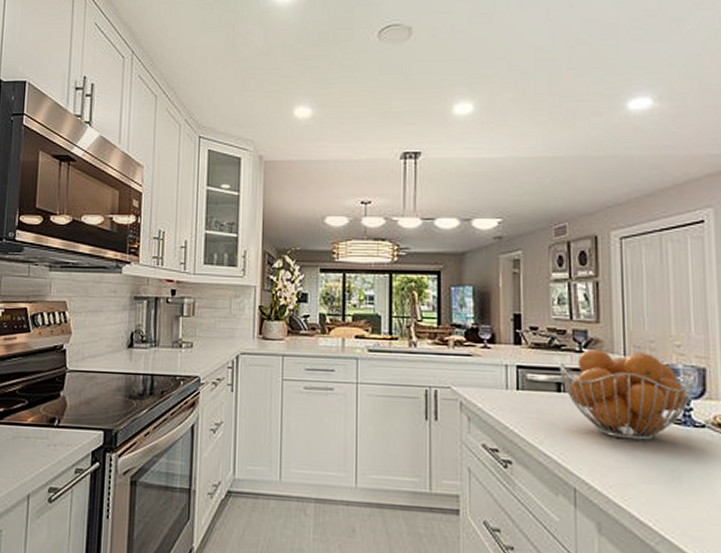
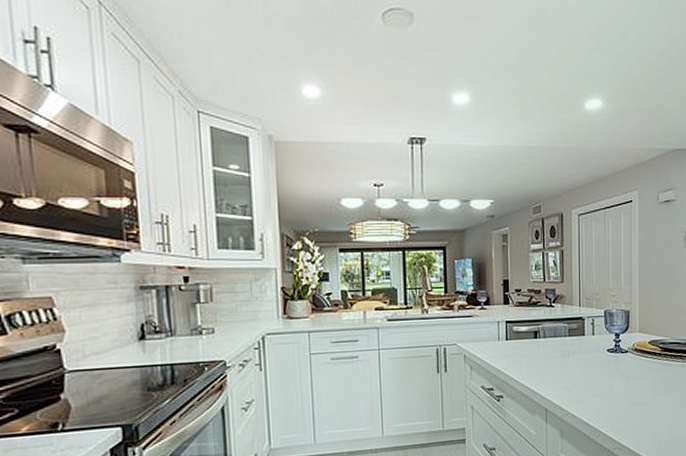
fruit basket: present [559,349,696,441] -> none [536,303,623,368]

